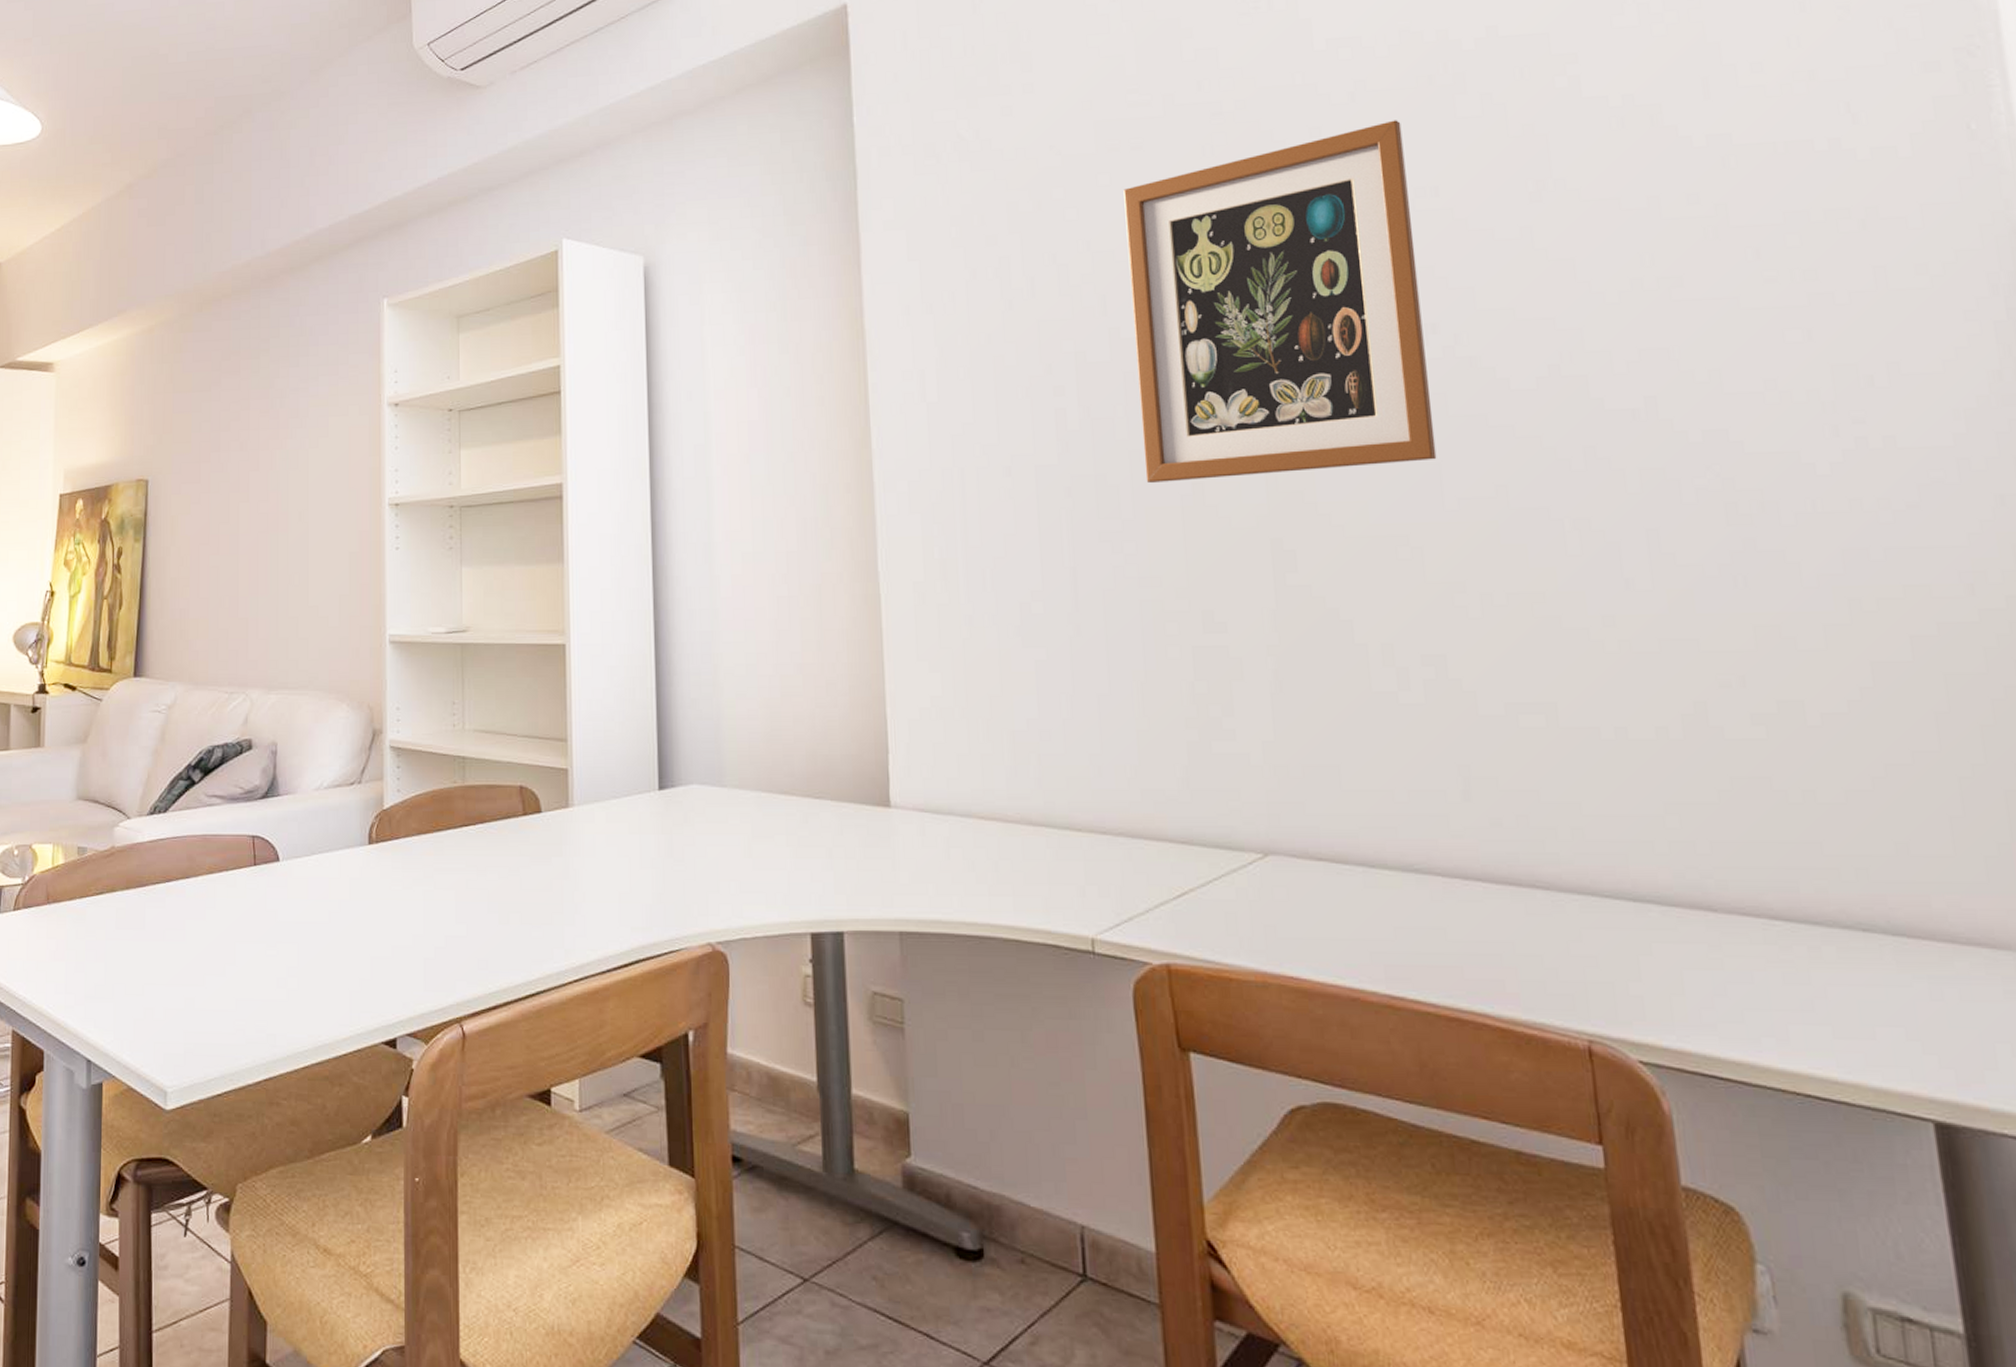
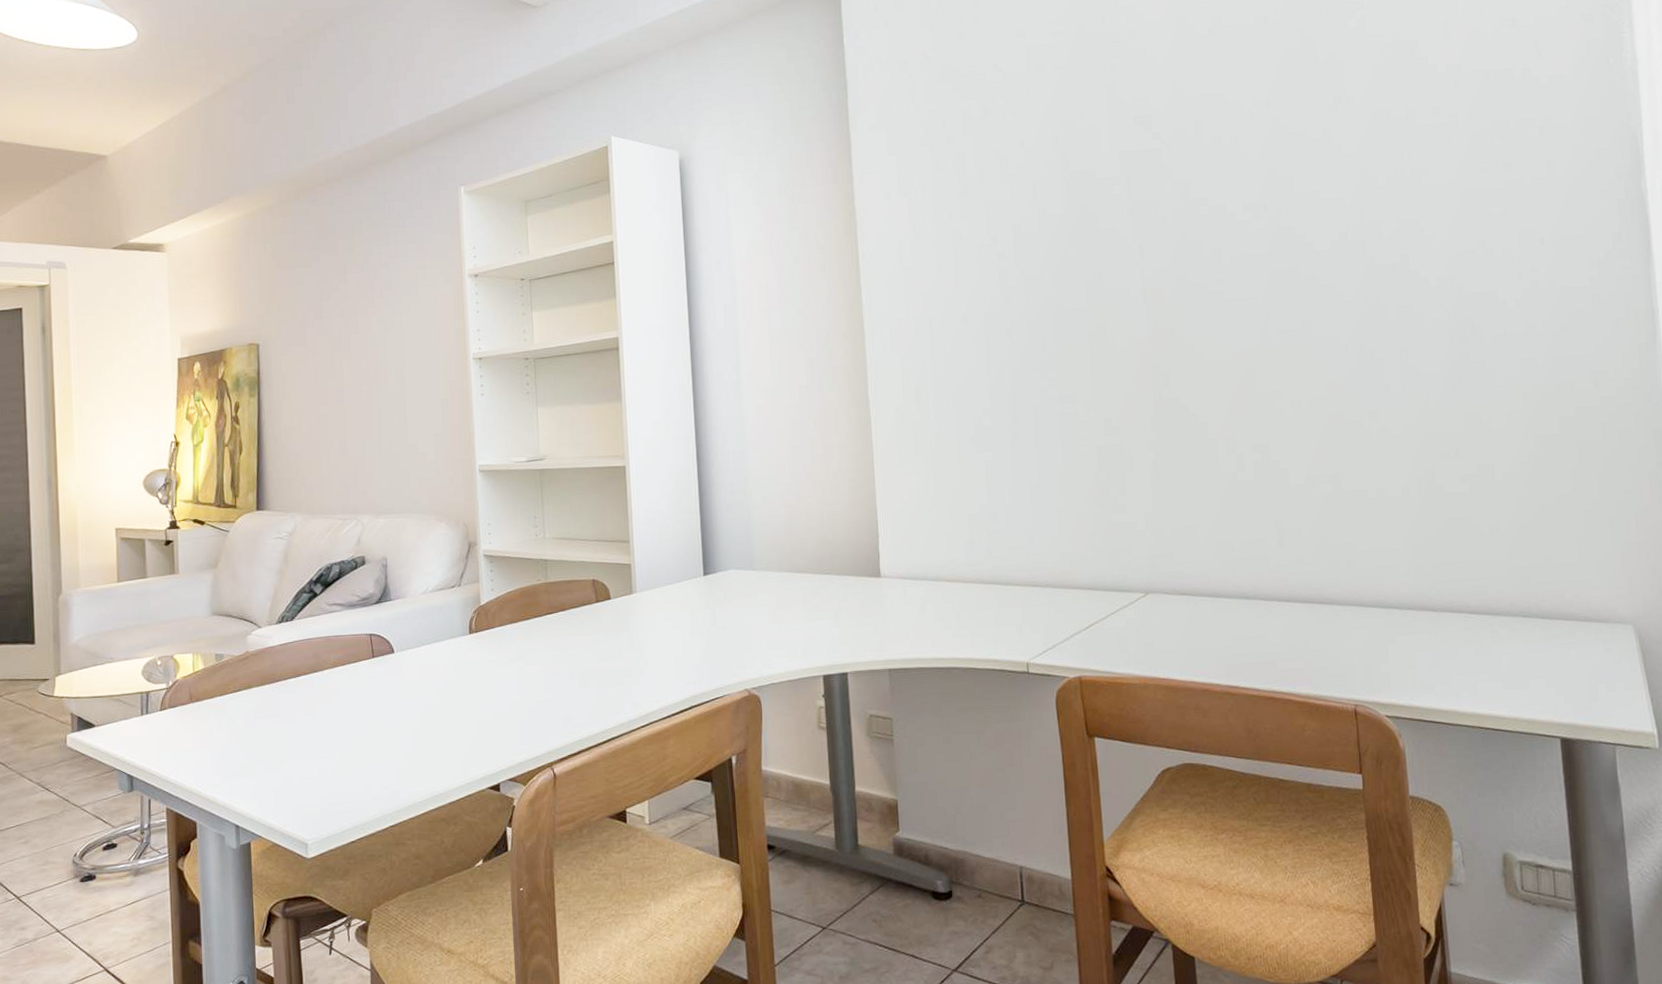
wall art: present [1123,120,1437,484] -> none [1048,49,1265,326]

